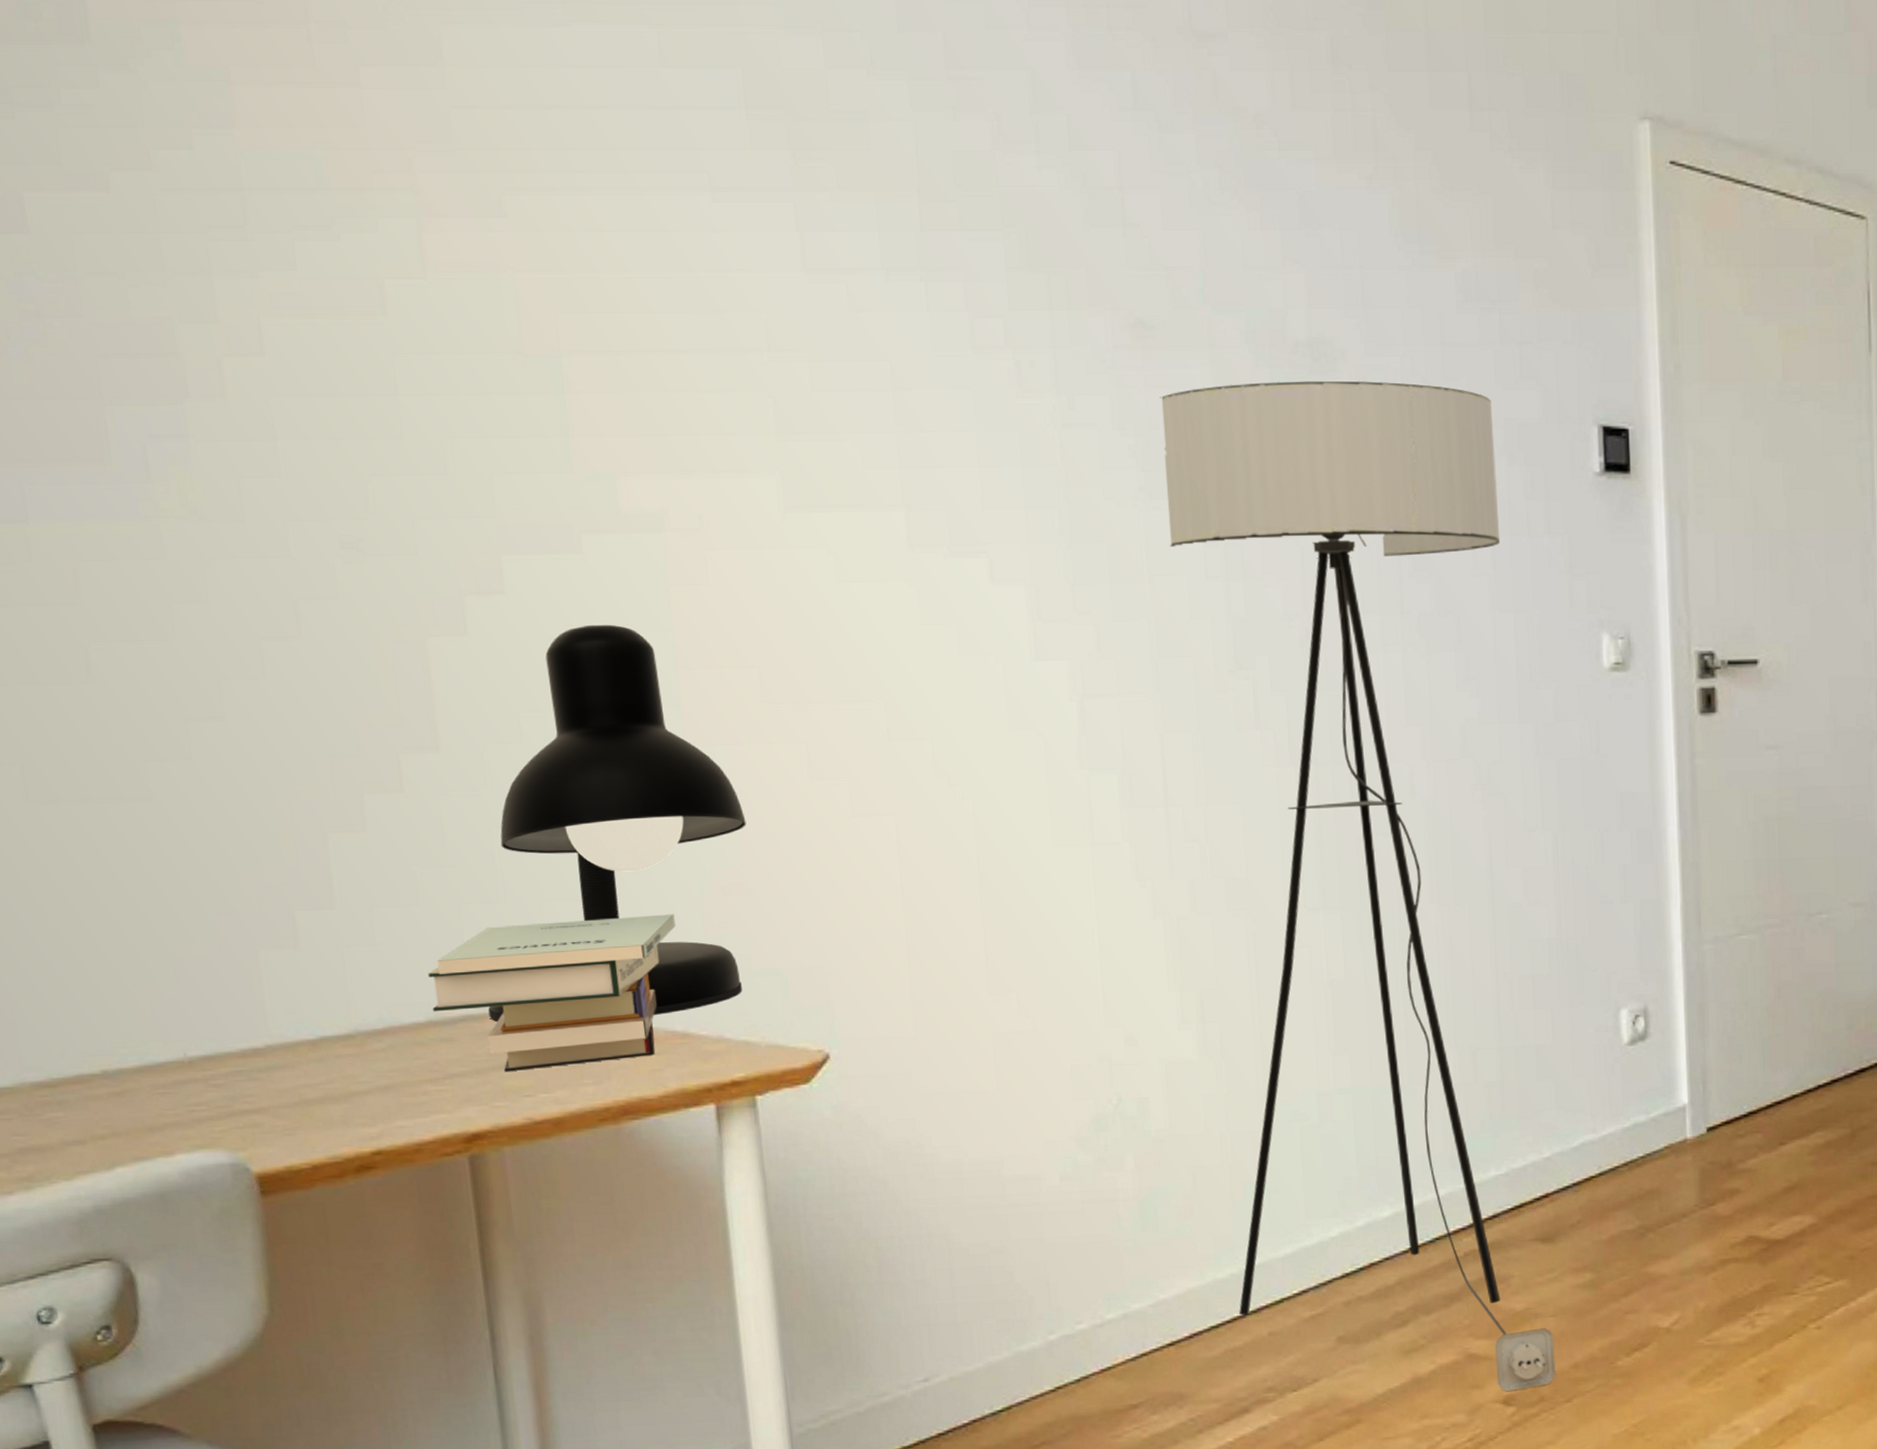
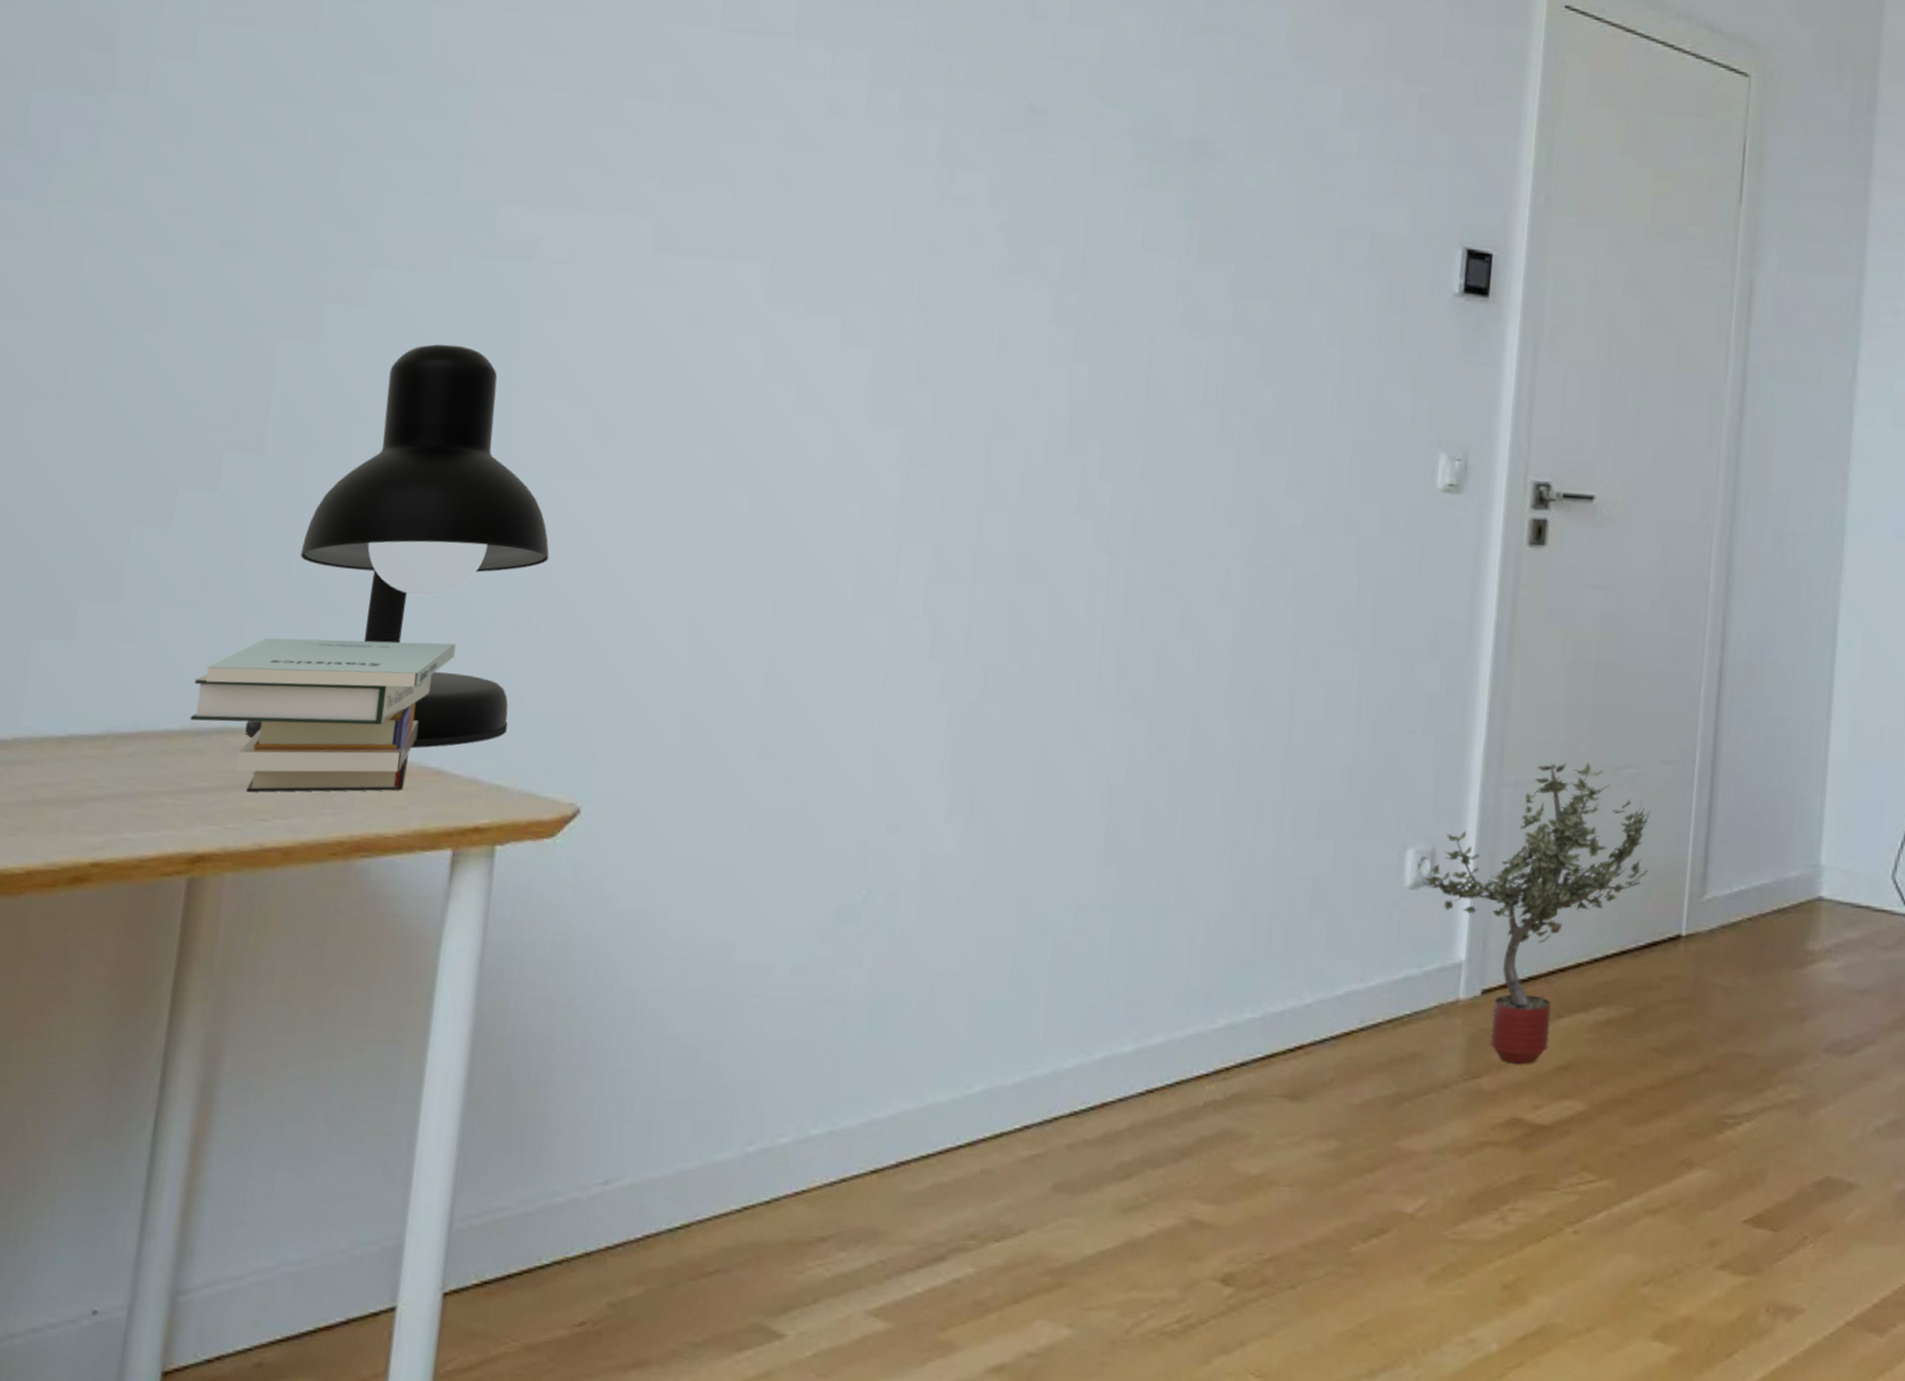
floor lamp: present [1160,380,1556,1391] -> none [953,174,1361,1268]
potted tree: none [1638,913,1849,1190] -> present [1423,762,1651,1065]

